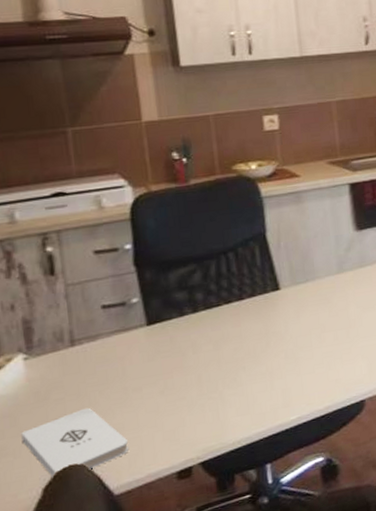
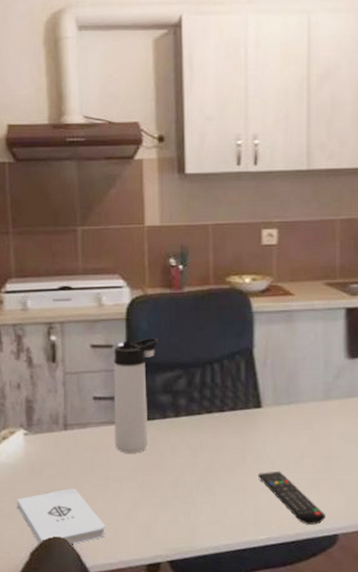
thermos bottle: none [120,235,169,360] -> present [114,338,159,453]
remote control: none [283,349,351,396] -> present [258,471,325,525]

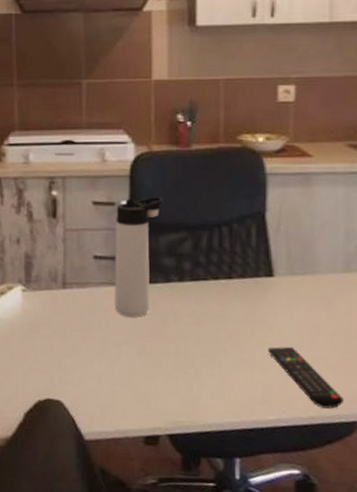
notepad: present [17,488,106,545] -> none [13,349,103,409]

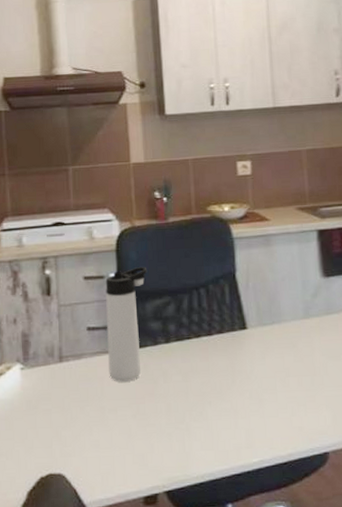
remote control: present [268,346,343,409] -> none [248,391,315,444]

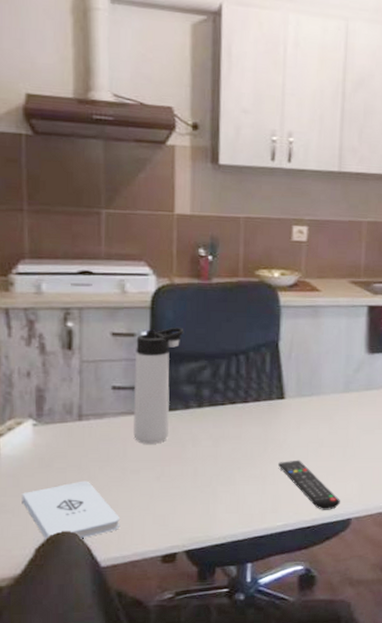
notepad: none [14,421,103,484] -> present [22,481,120,541]
remote control: none [248,391,315,444] -> present [278,460,340,510]

